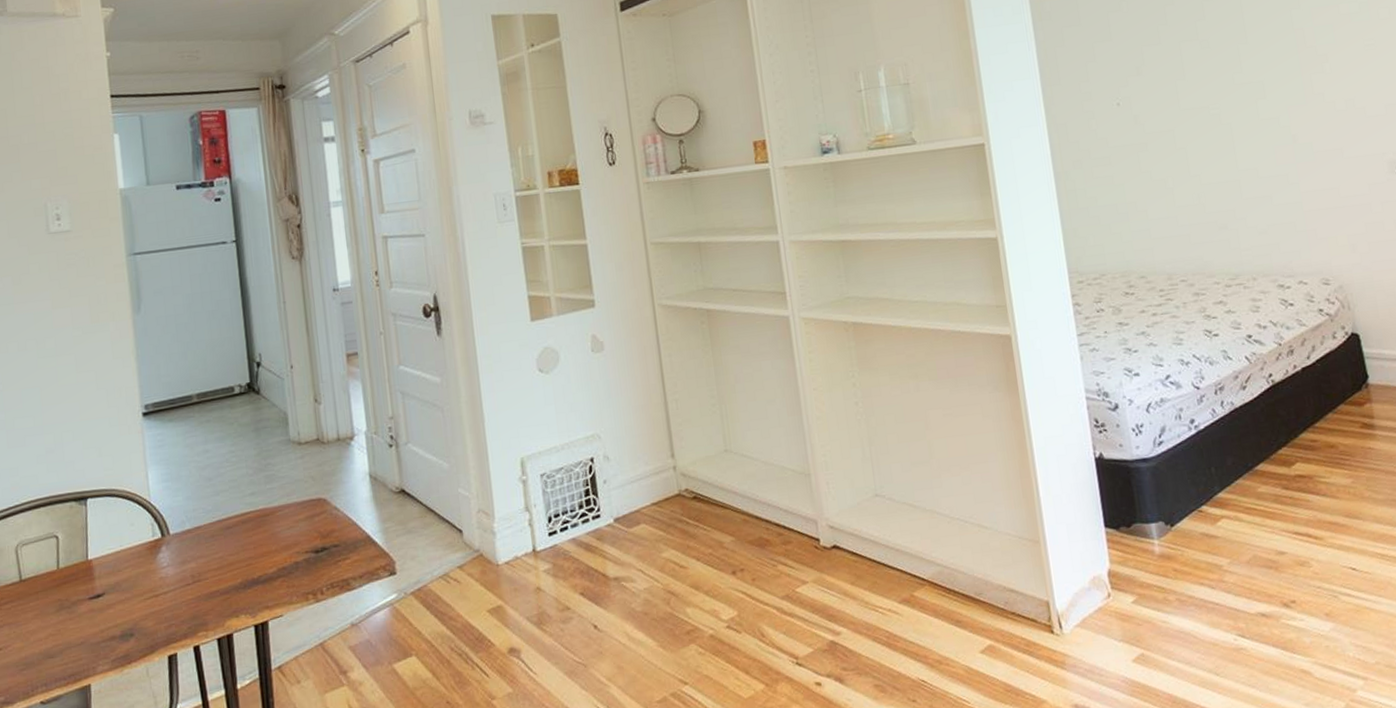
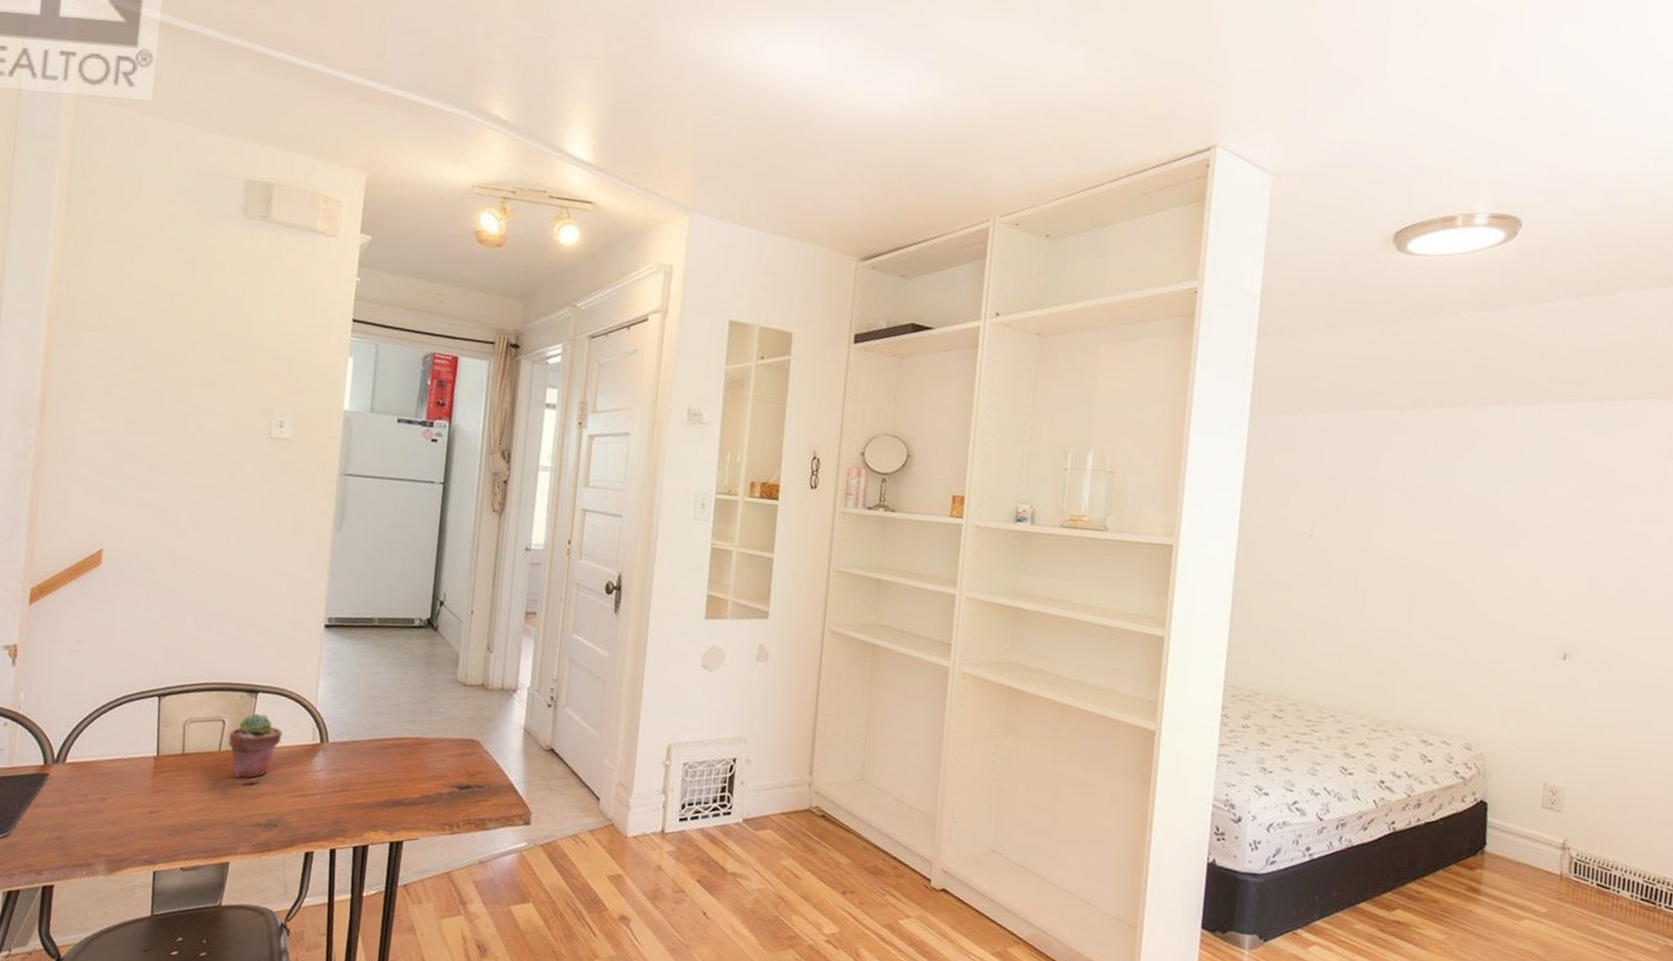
potted succulent: none [65,520,121,593] -> present [229,713,282,779]

